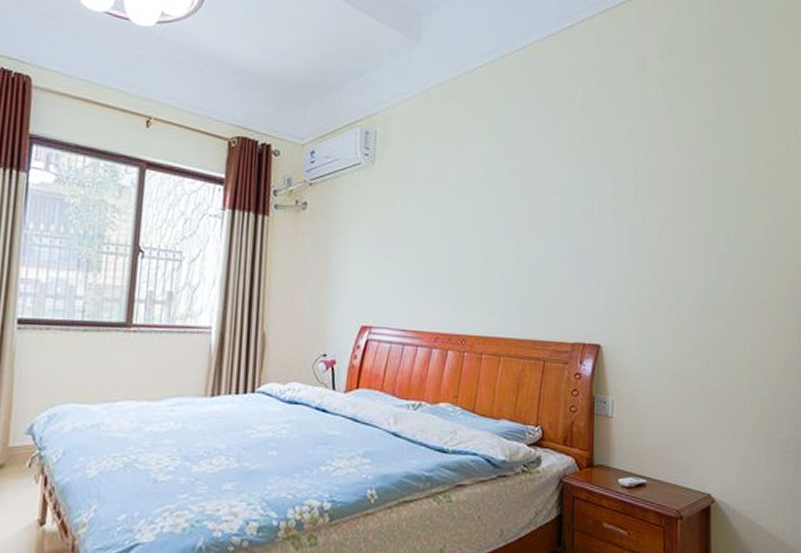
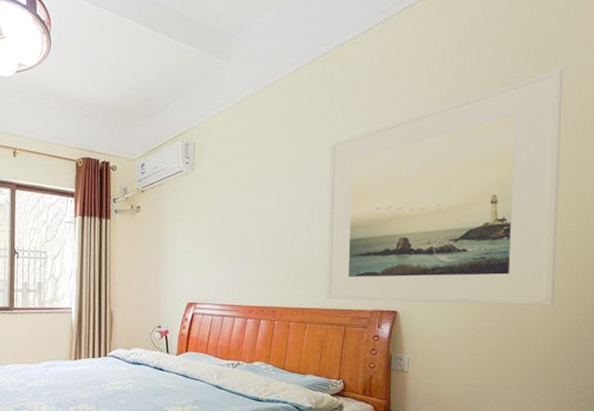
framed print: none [523,91,760,345] -> present [326,68,563,306]

